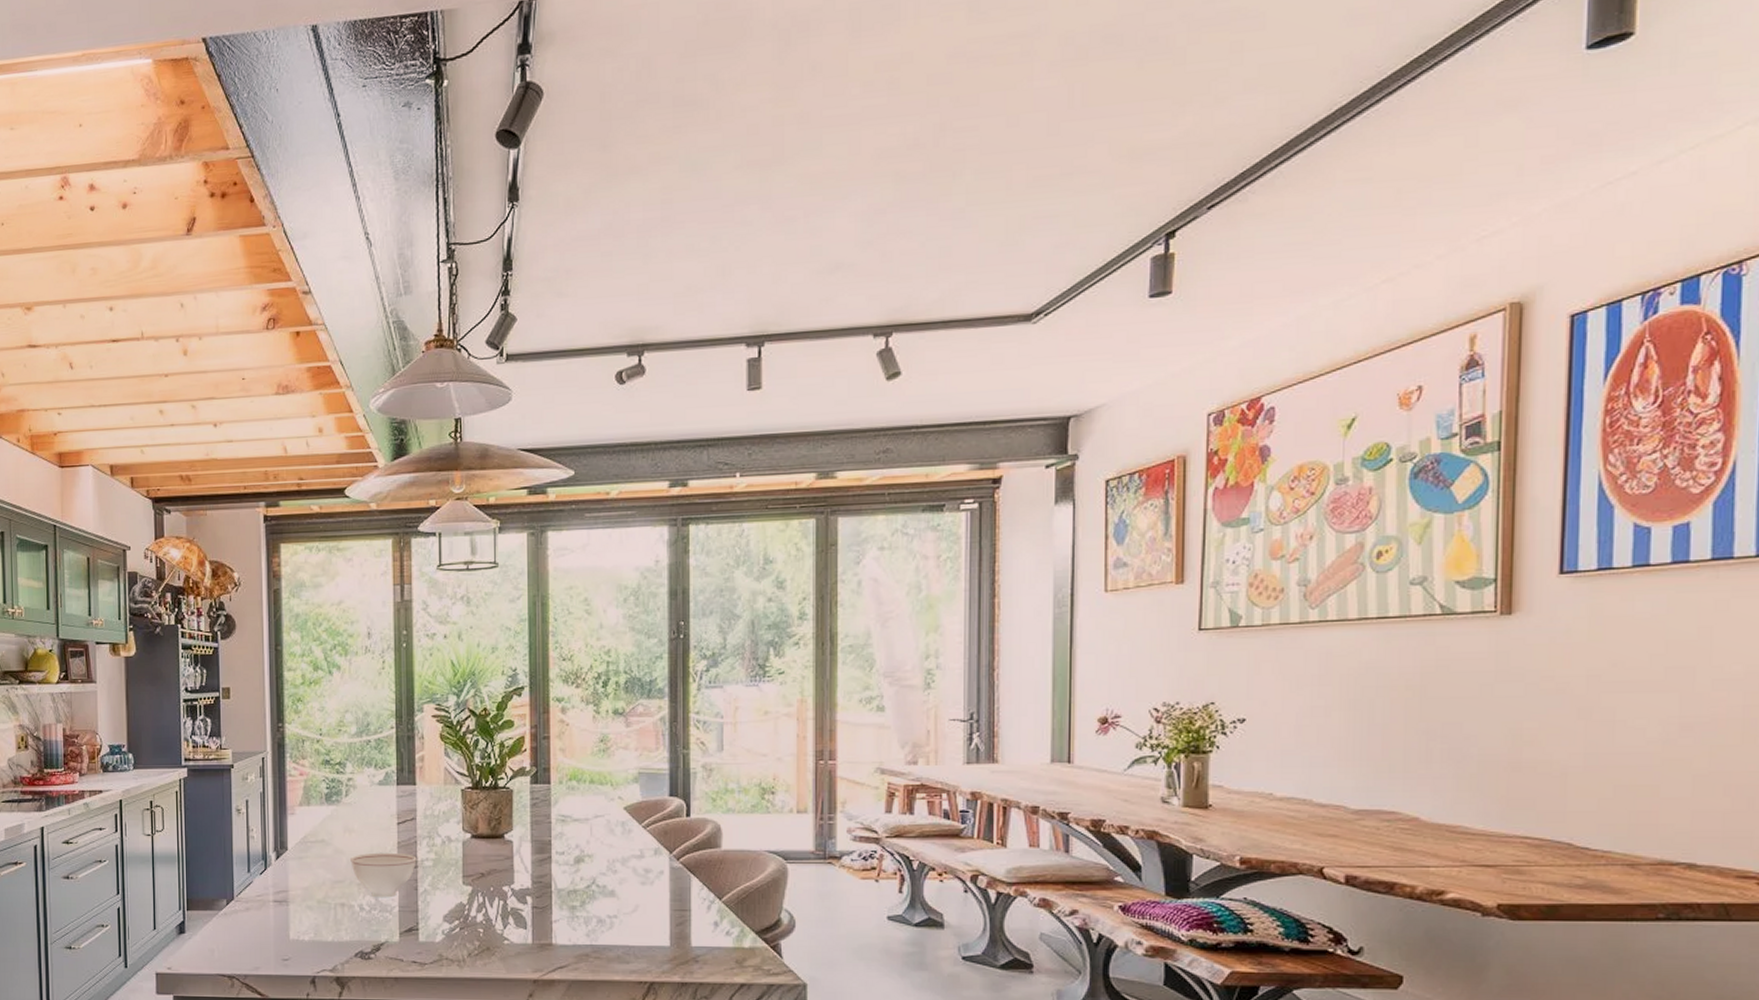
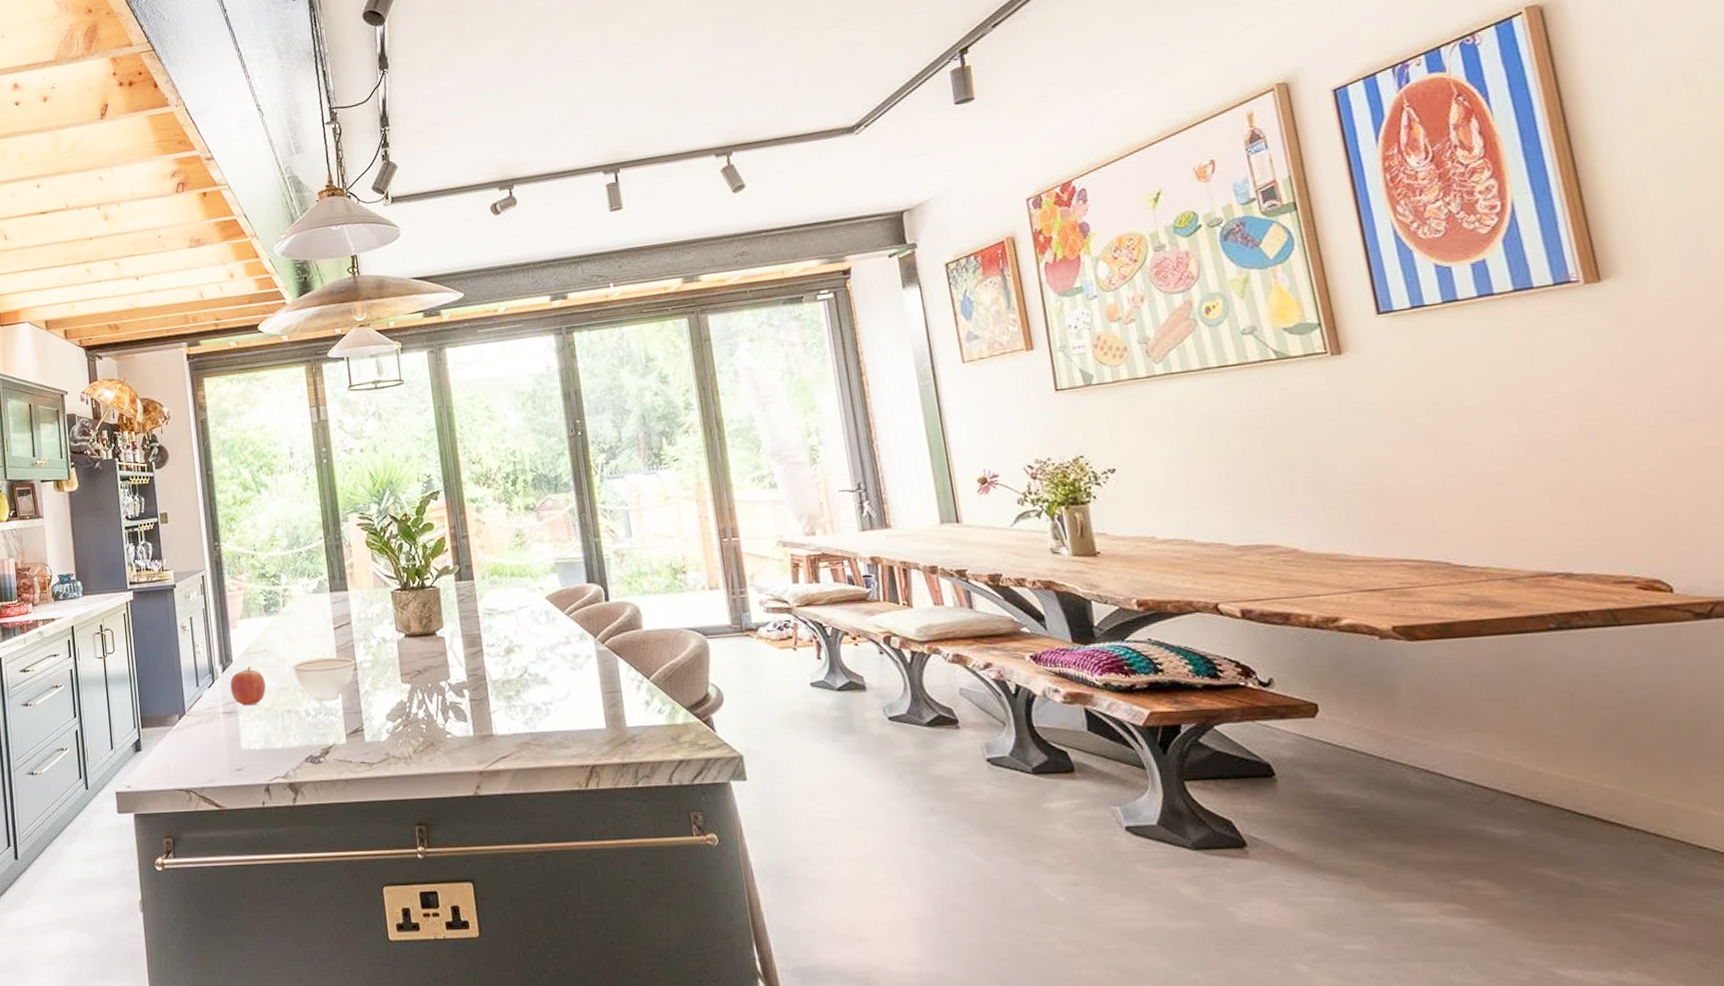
fruit: none [283,856,320,896] -> present [230,667,266,706]

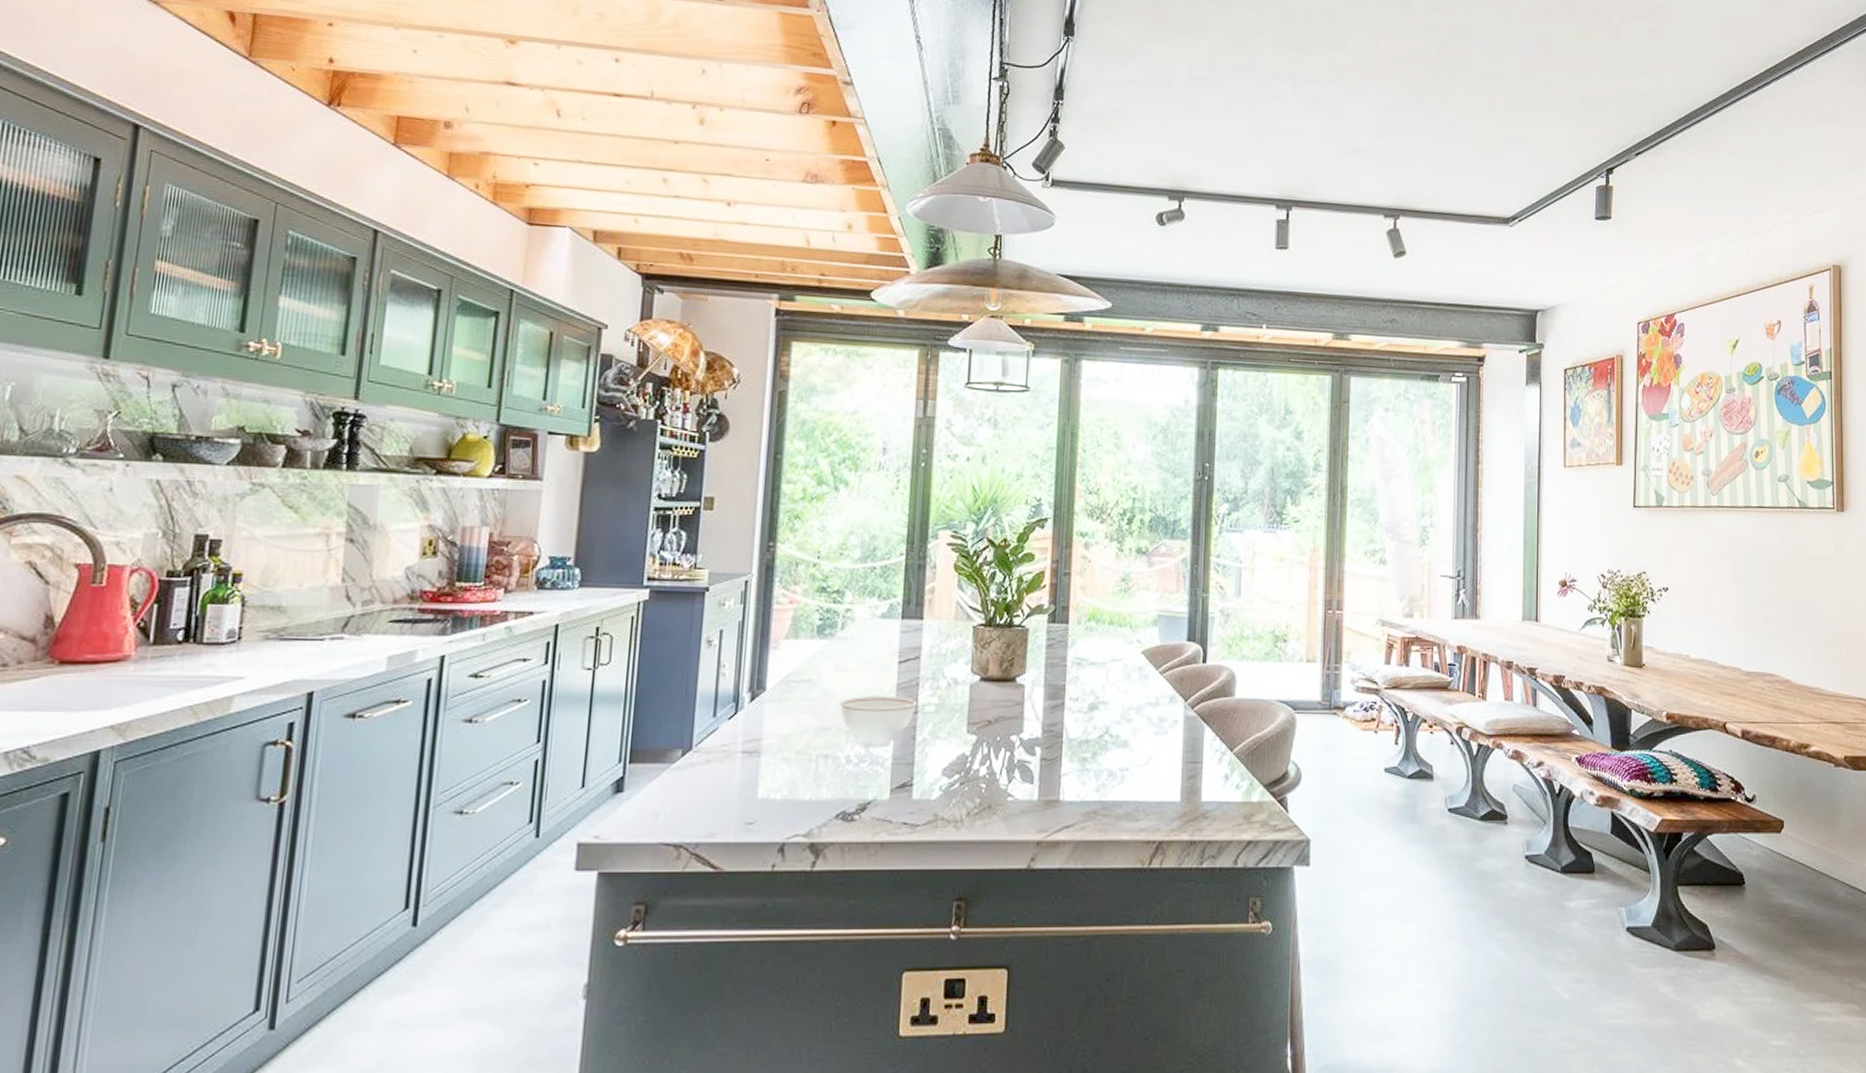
fruit: present [230,667,266,706] -> none [756,698,803,746]

